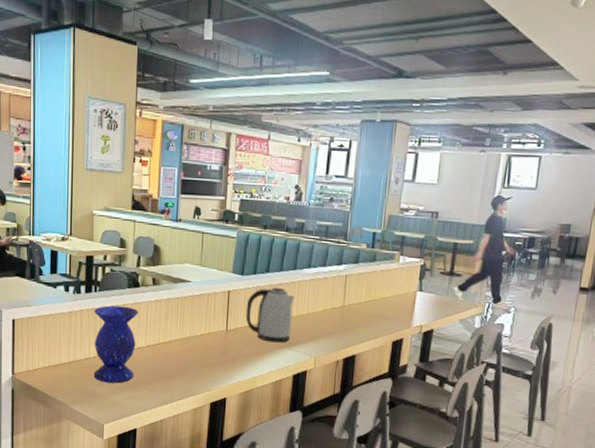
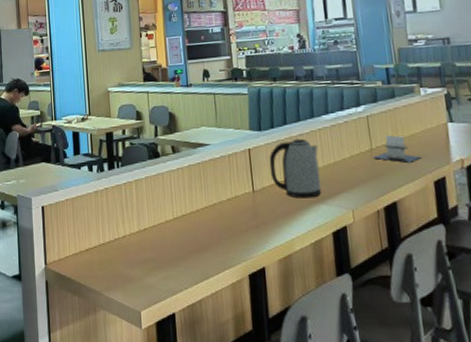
vase: present [93,305,139,383] -> none [118,179,165,263]
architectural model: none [344,294,386,322] -> present [373,134,421,163]

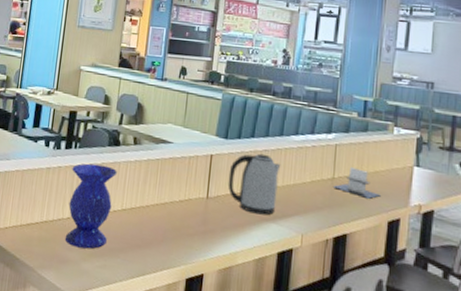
vase: none [118,179,165,263] -> present [65,163,117,249]

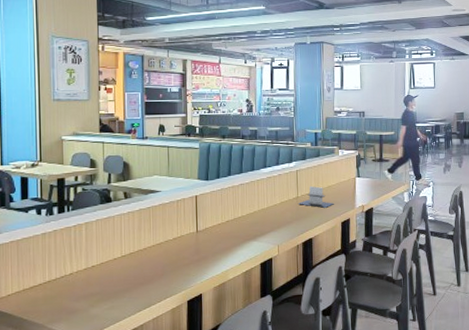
vase: present [65,163,117,249] -> none [67,221,112,297]
kettle: present [227,153,281,215] -> none [213,187,255,237]

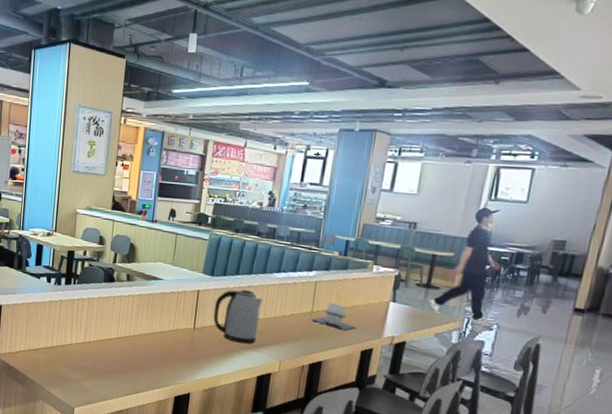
kettle: none [213,187,255,237] -> present [213,289,263,344]

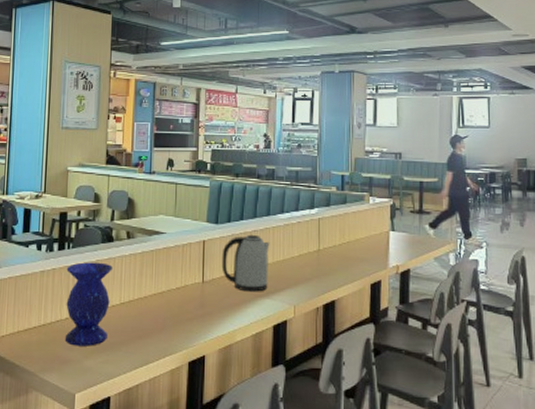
vase: none [67,297,112,371] -> present [65,262,113,346]
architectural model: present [312,301,356,331] -> none [320,237,362,265]

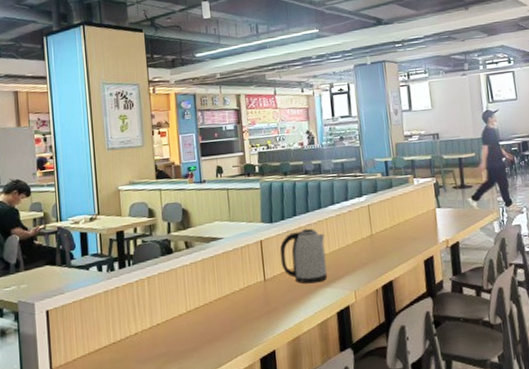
vase: present [65,262,113,346] -> none [129,274,178,359]

